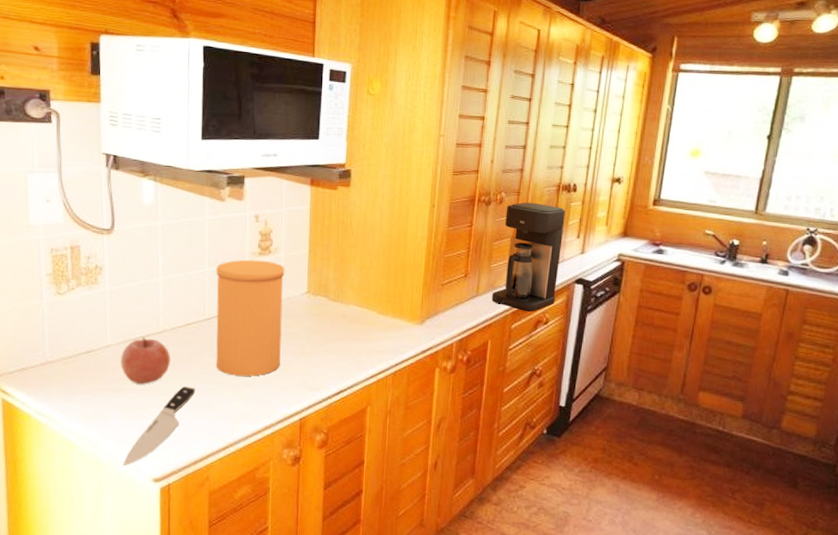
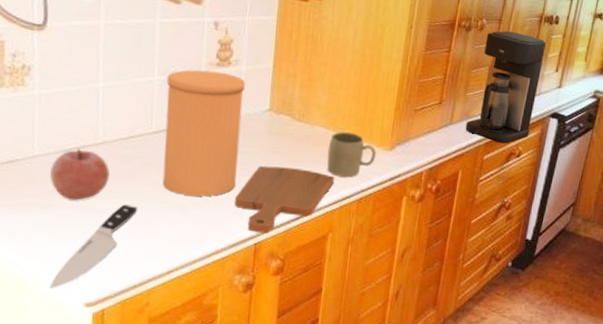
cutting board: none [280,345,370,409] -> present [235,165,335,234]
mug: none [362,309,408,352] -> present [327,132,376,177]

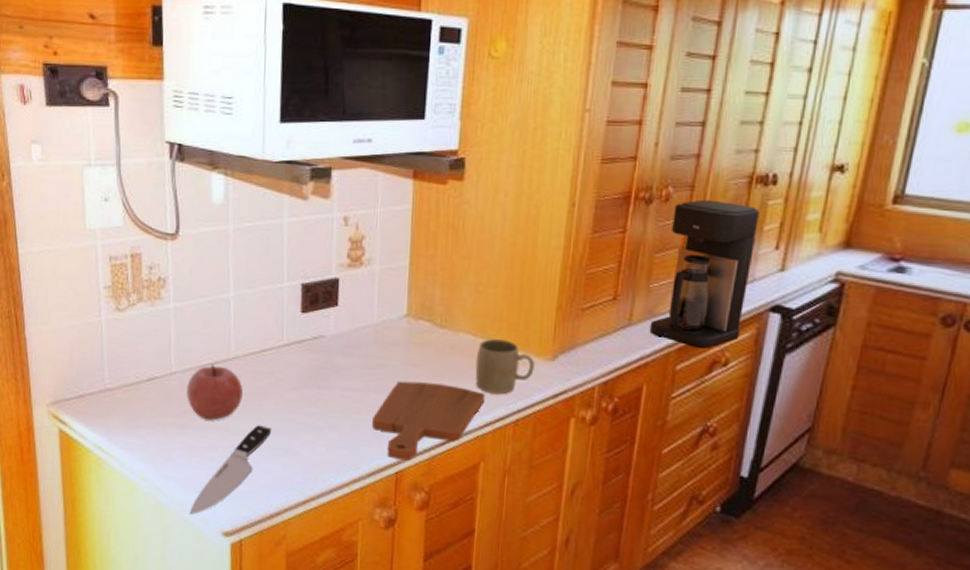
canister: present [162,69,246,197] -> none [295,272,380,417]

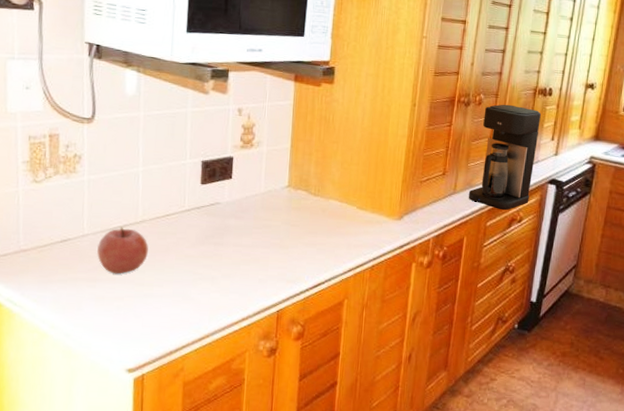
kitchen knife: present [189,425,272,515] -> none [96,277,173,356]
cutting board: present [372,380,486,461] -> none [259,237,349,301]
mug: present [475,339,535,394] -> none [341,204,386,246]

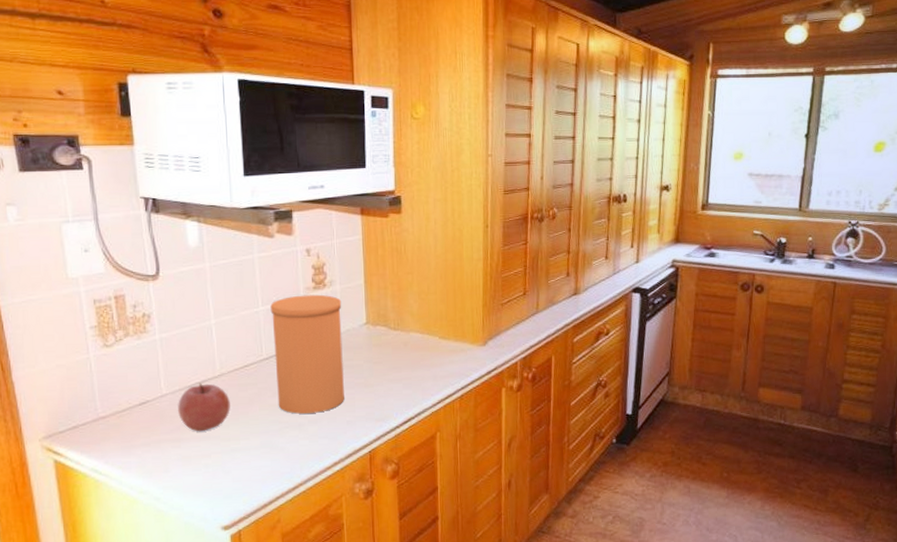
canister: none [194,152,267,268] -> present [270,294,344,414]
coffee maker: present [468,104,541,211] -> none [552,215,618,325]

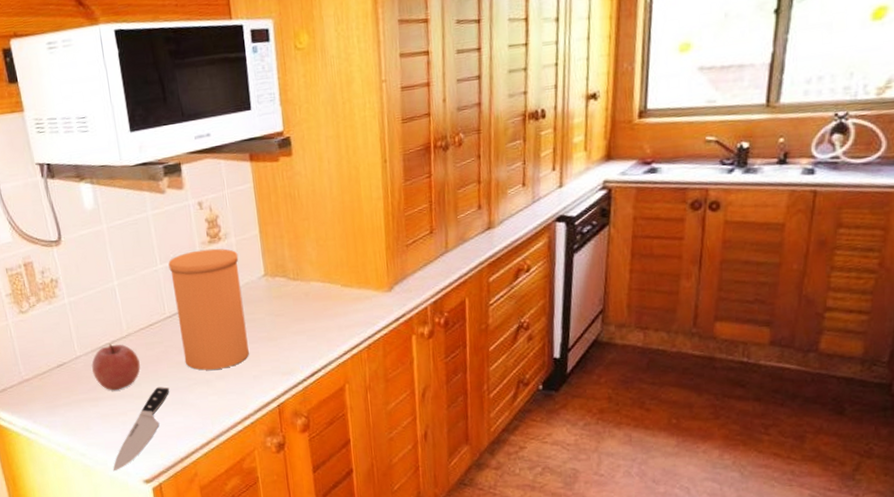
kitchen knife: none [189,429,260,517] -> present [113,387,170,472]

